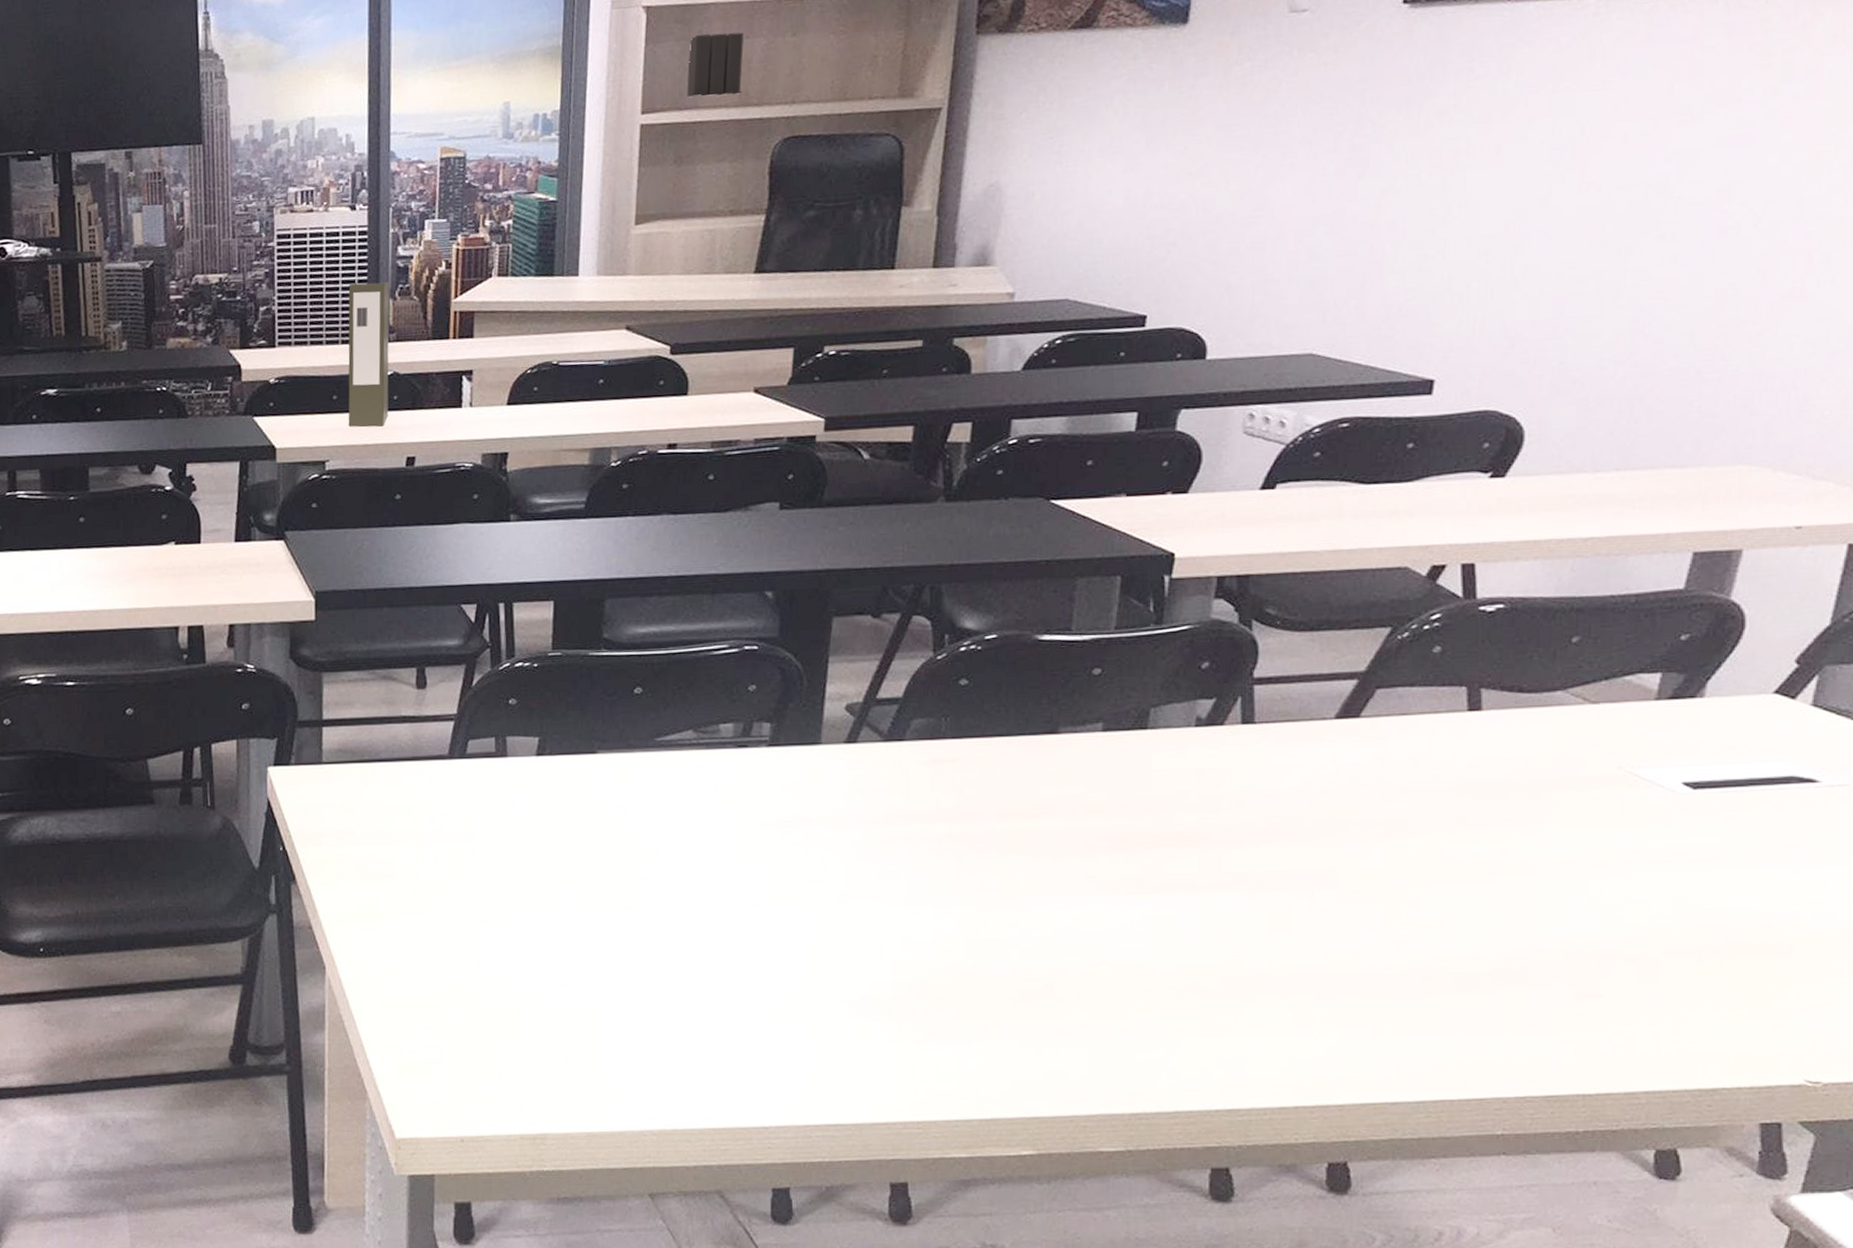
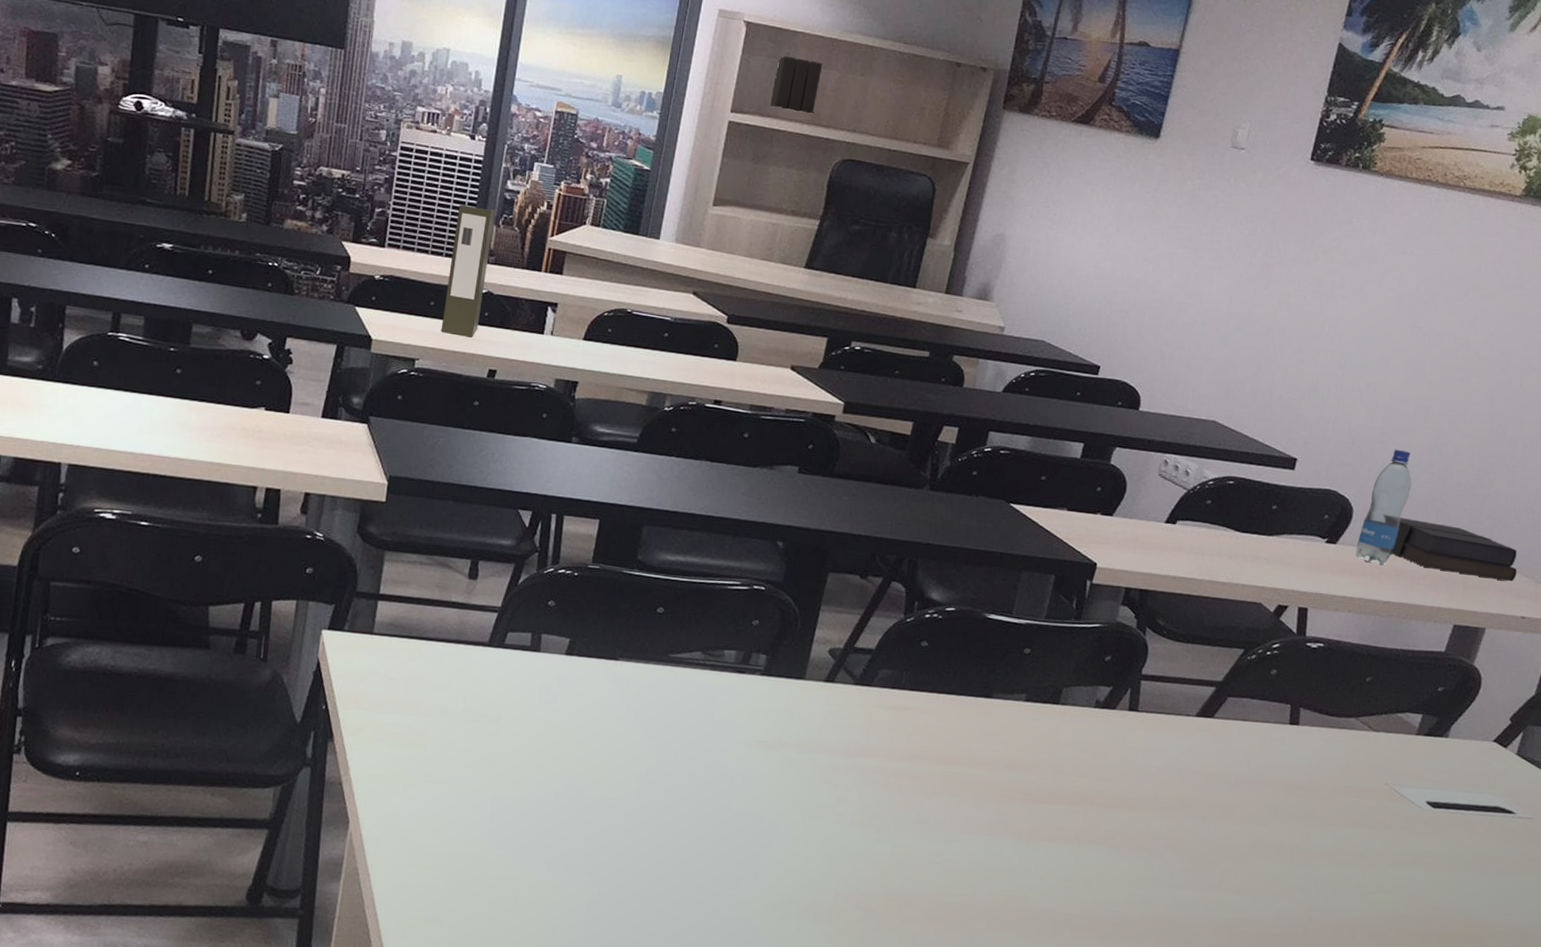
bottle: none [1535,342,1606,493] -> present [1355,449,1412,565]
book: none [1589,426,1782,486] -> present [1392,518,1517,581]

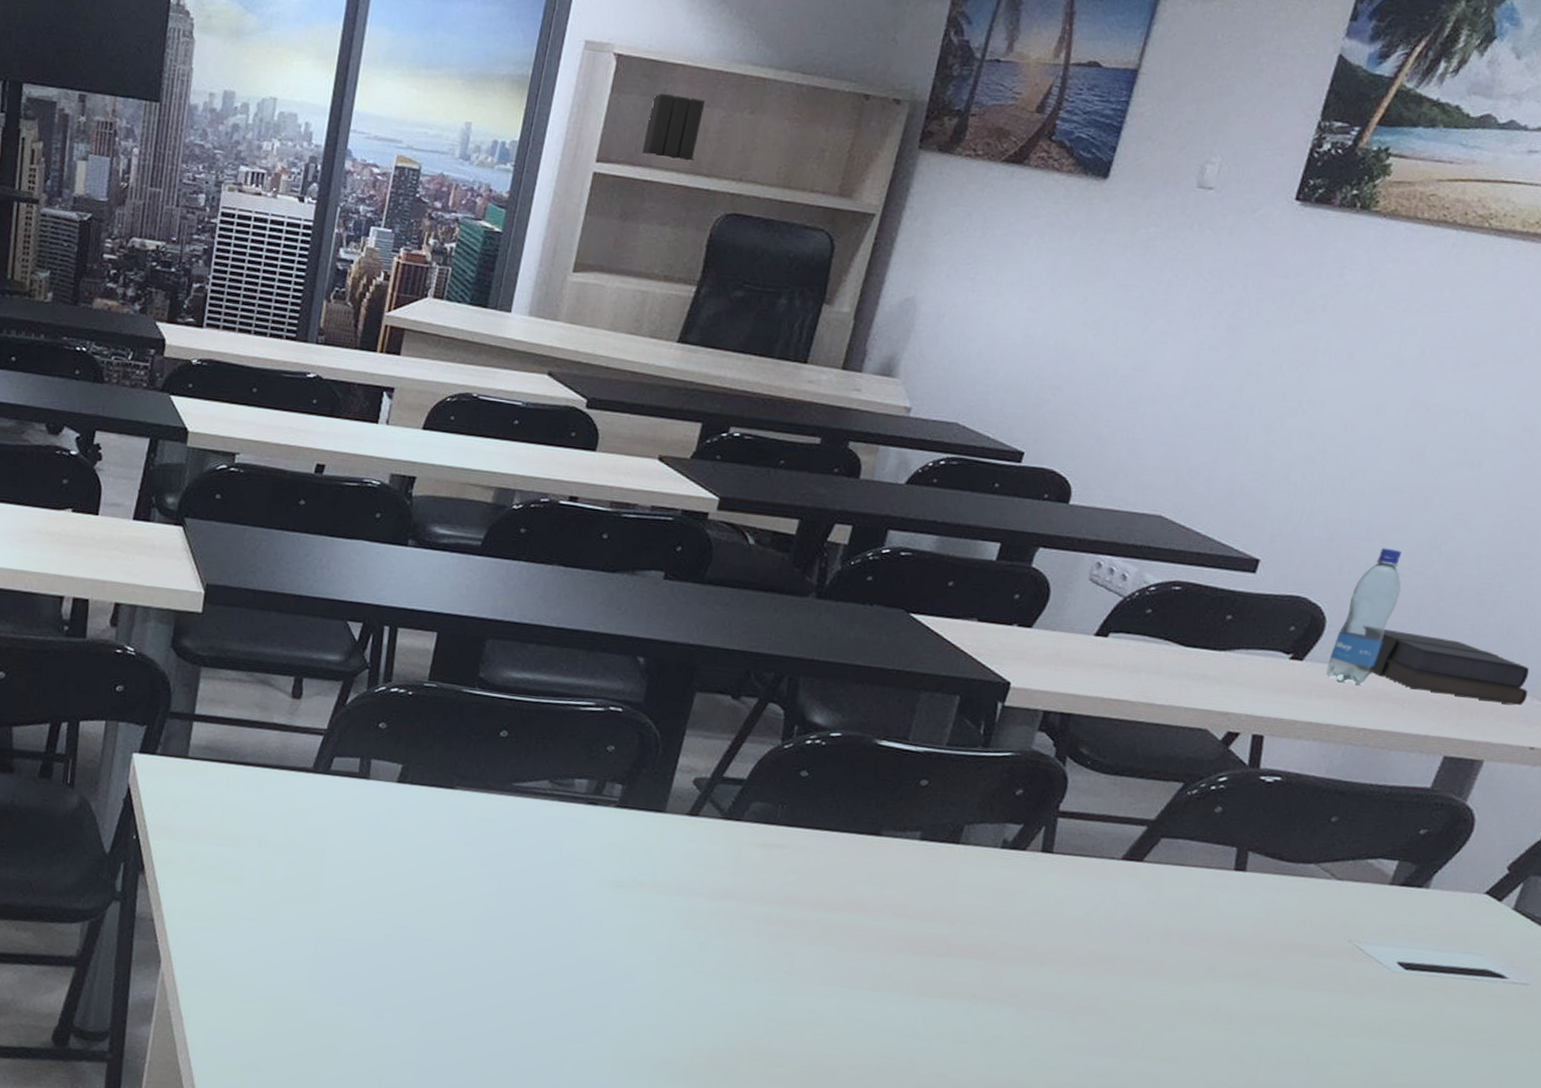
binder: present [441,204,495,338] -> none [264,276,326,428]

